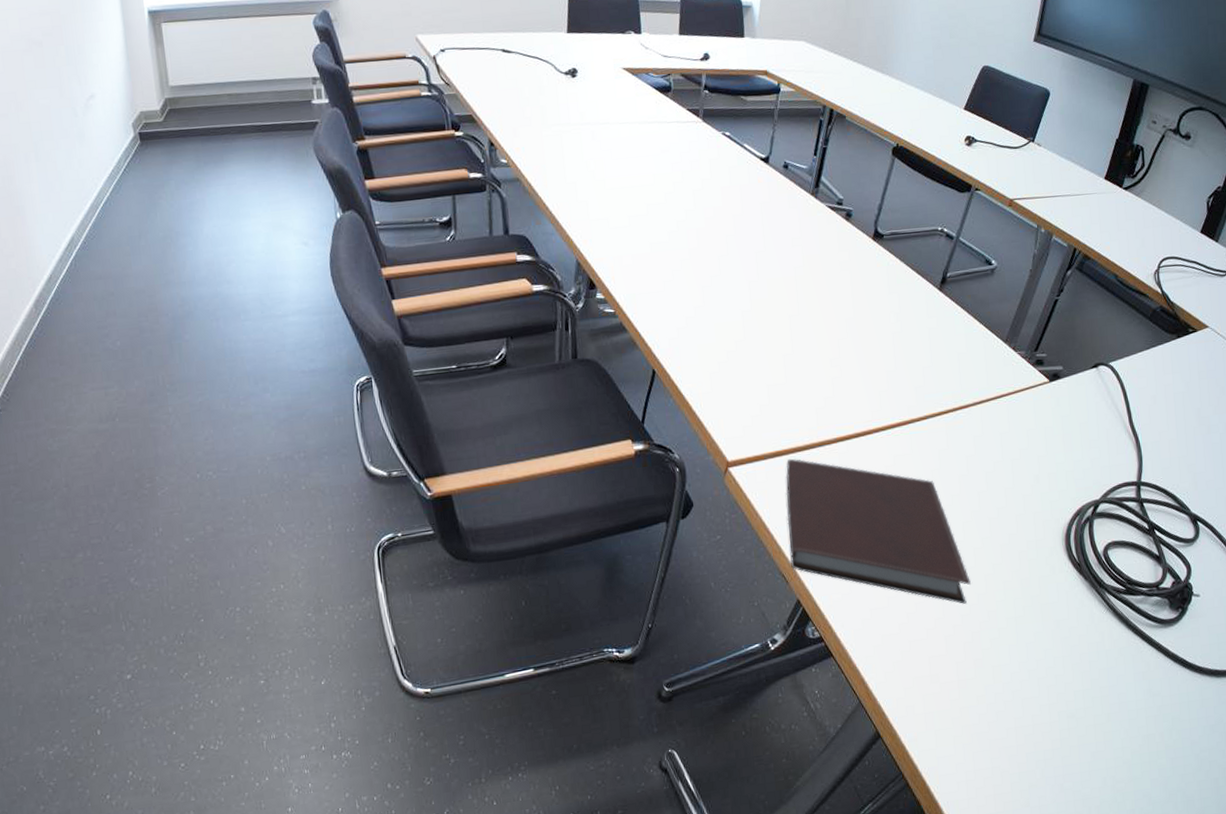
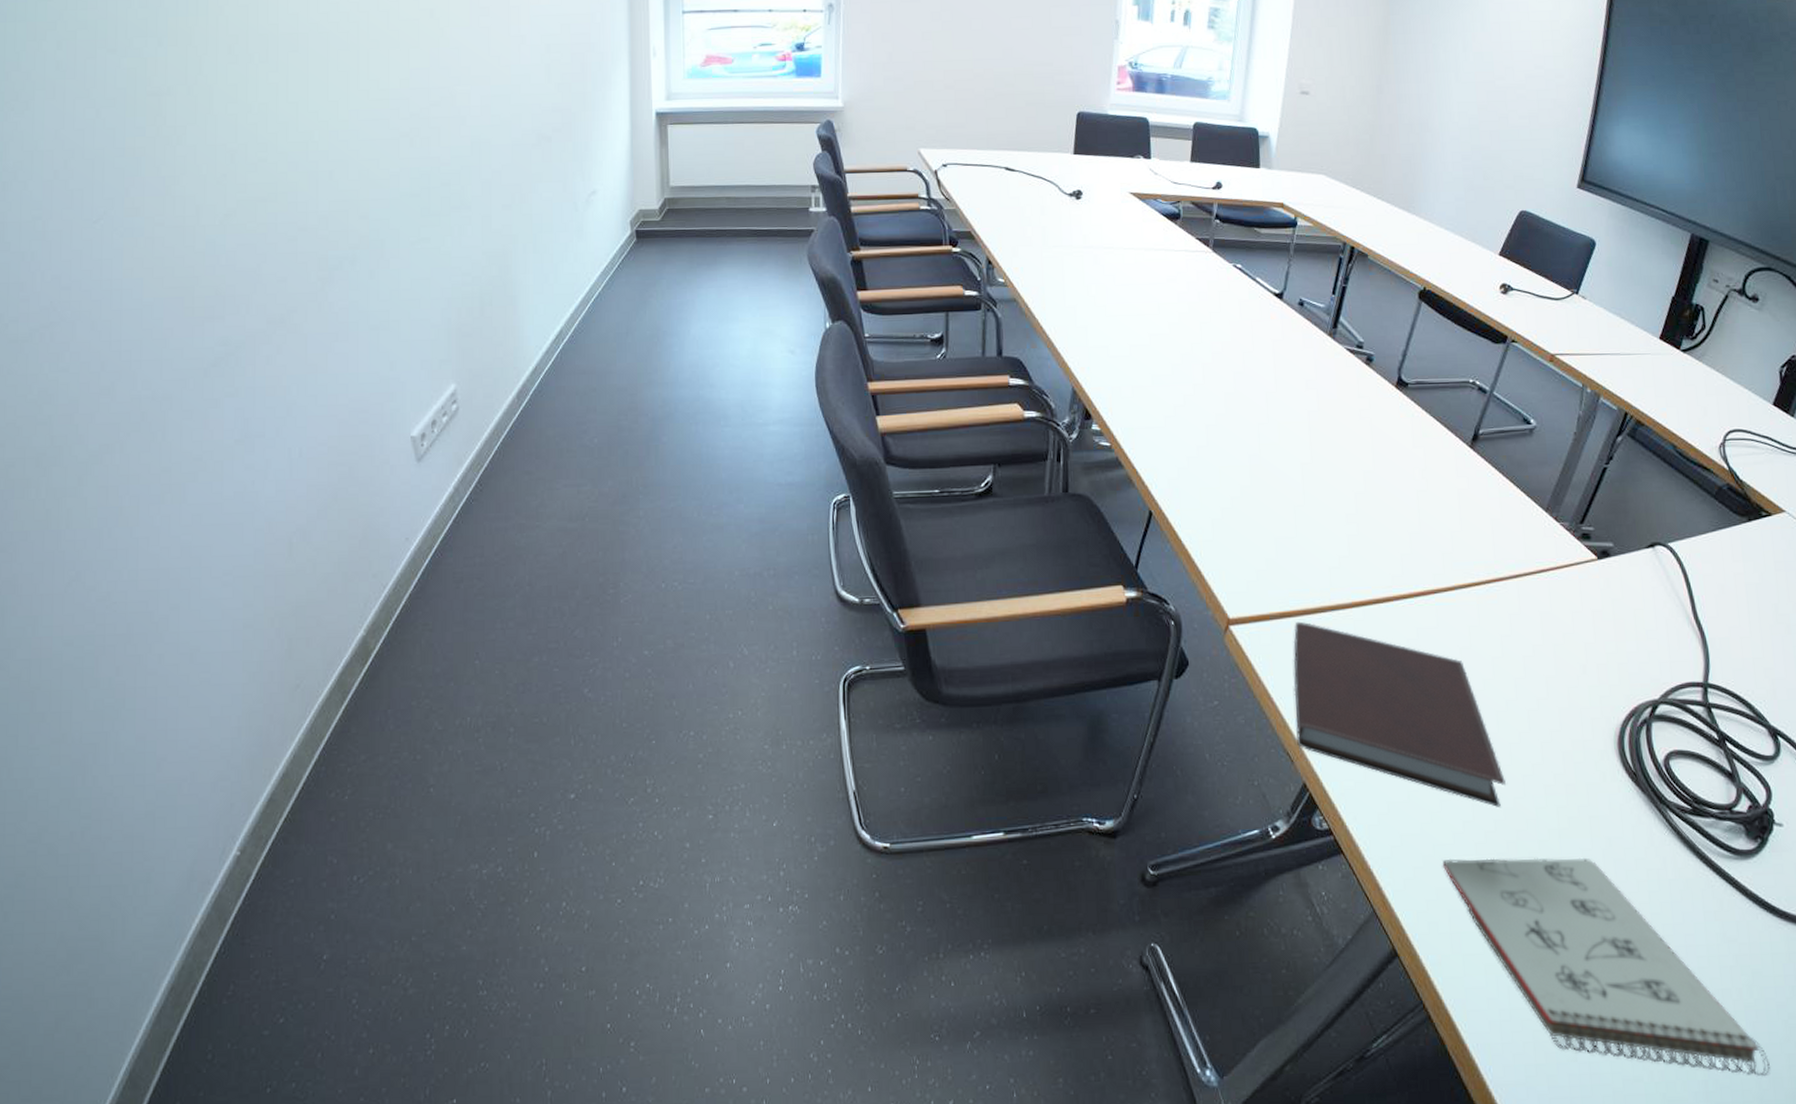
notepad: none [917,639,1185,802] -> present [1442,857,1770,1077]

